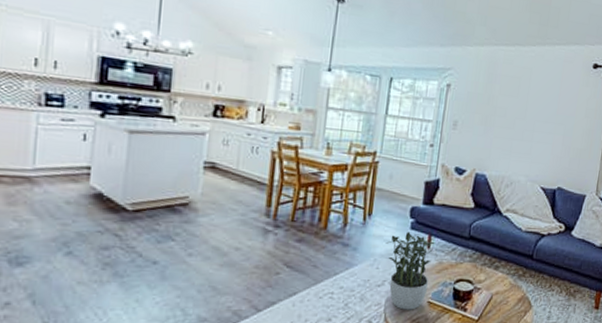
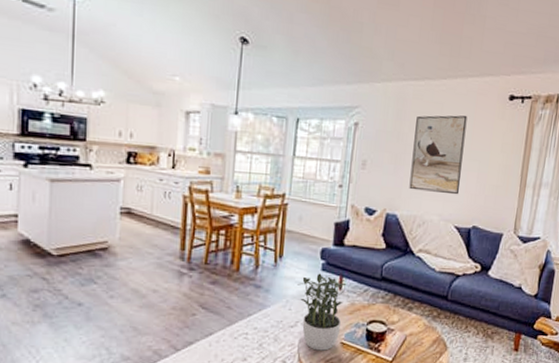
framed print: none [498,79,555,157] -> present [409,115,468,195]

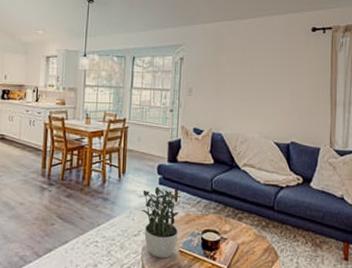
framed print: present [409,115,468,195] -> none [230,46,276,115]

